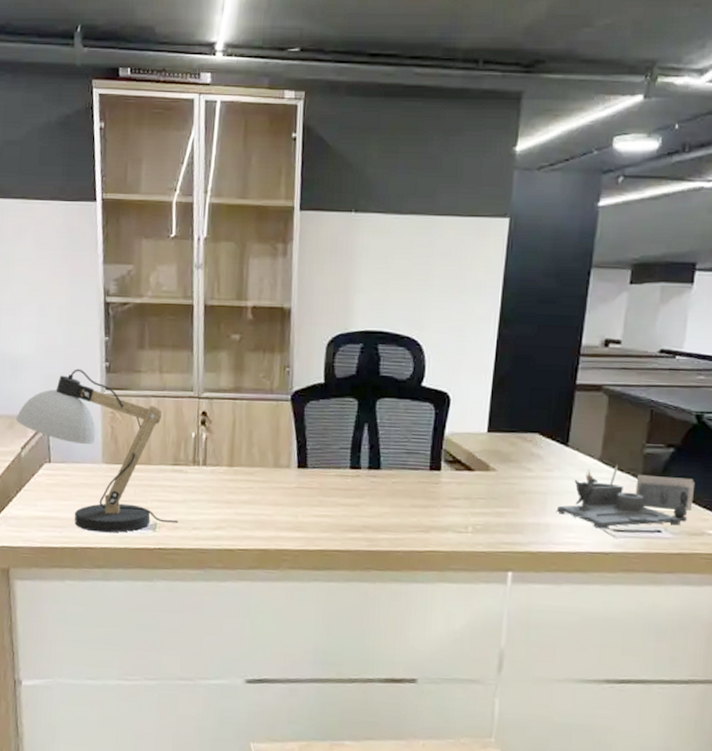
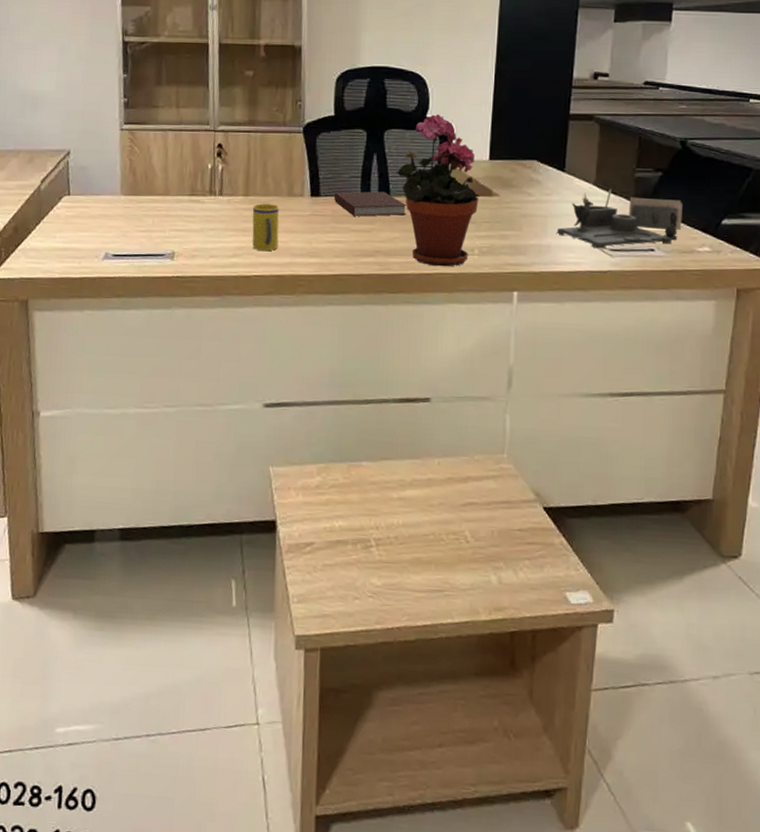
desk lamp: present [15,368,179,533] -> none [35,104,196,262]
mug: none [236,474,265,524] -> present [252,203,280,251]
notebook: none [321,464,398,490] -> present [333,191,407,216]
potted plant: none [388,383,475,545] -> present [396,114,479,267]

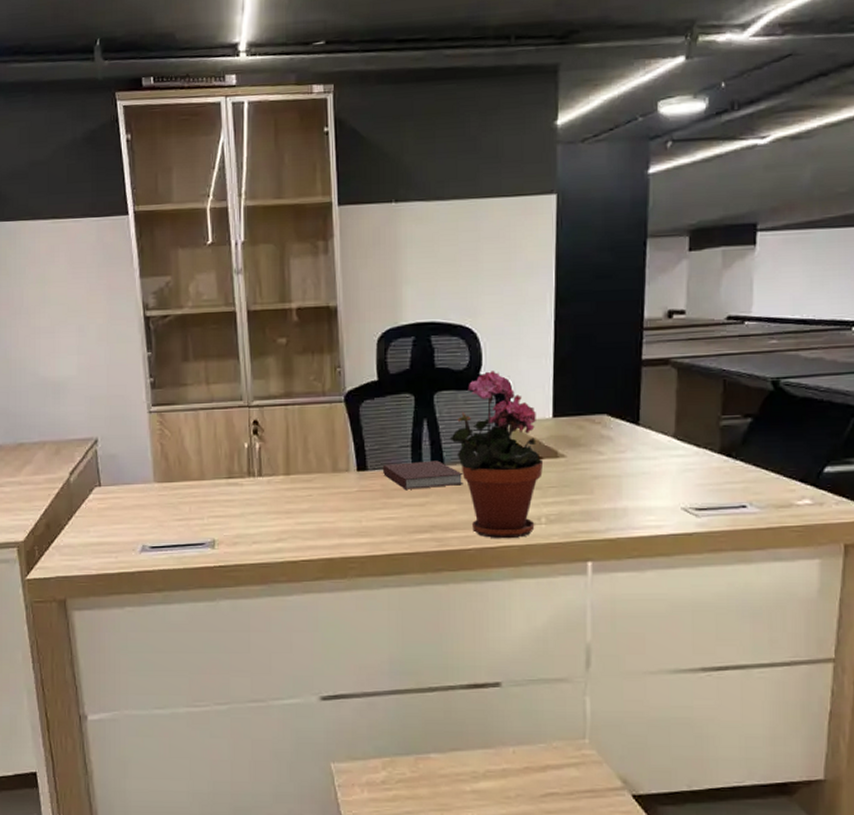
mug: present [252,203,280,251] -> none [295,482,325,533]
desk organizer: present [556,187,683,249] -> none [632,439,778,509]

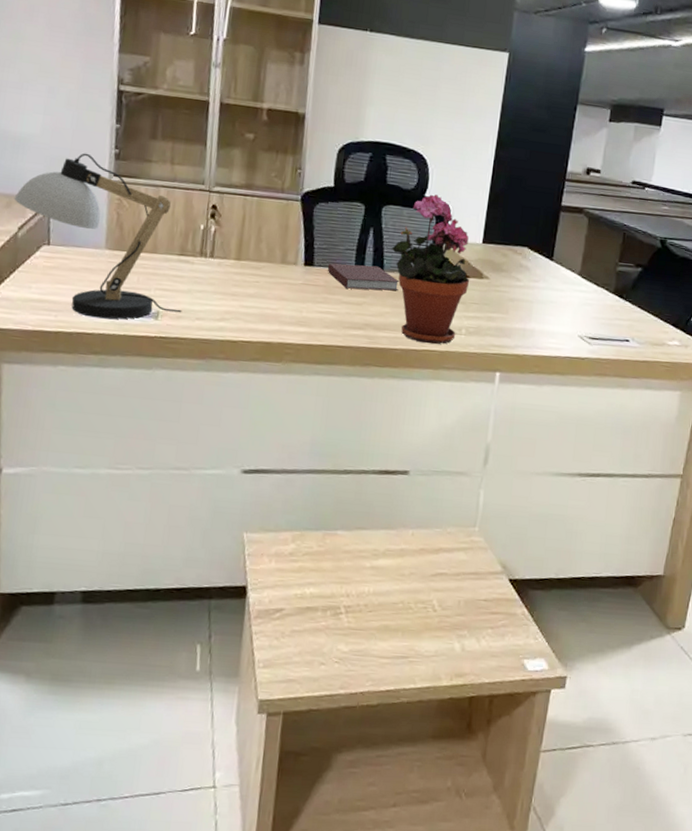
desk lamp: none [61,387,238,554] -> present [14,153,182,319]

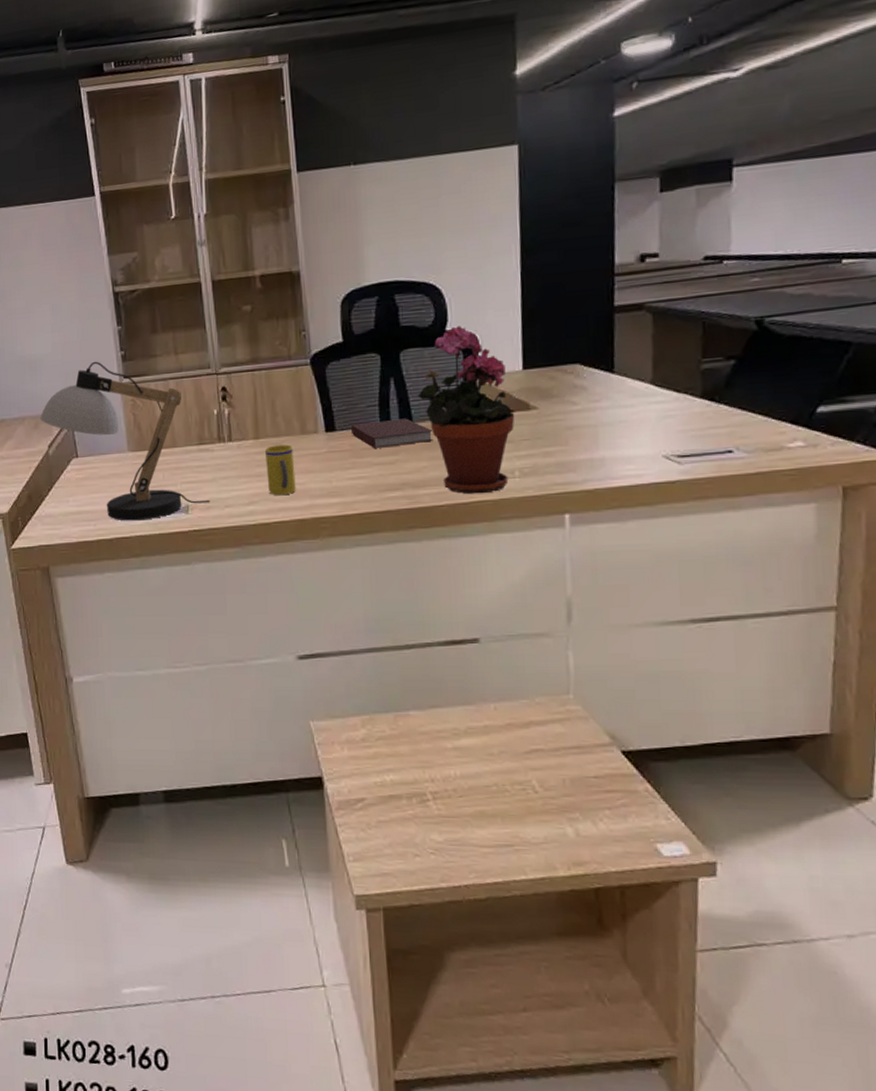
mug: none [241,268,271,317] -> present [264,444,296,495]

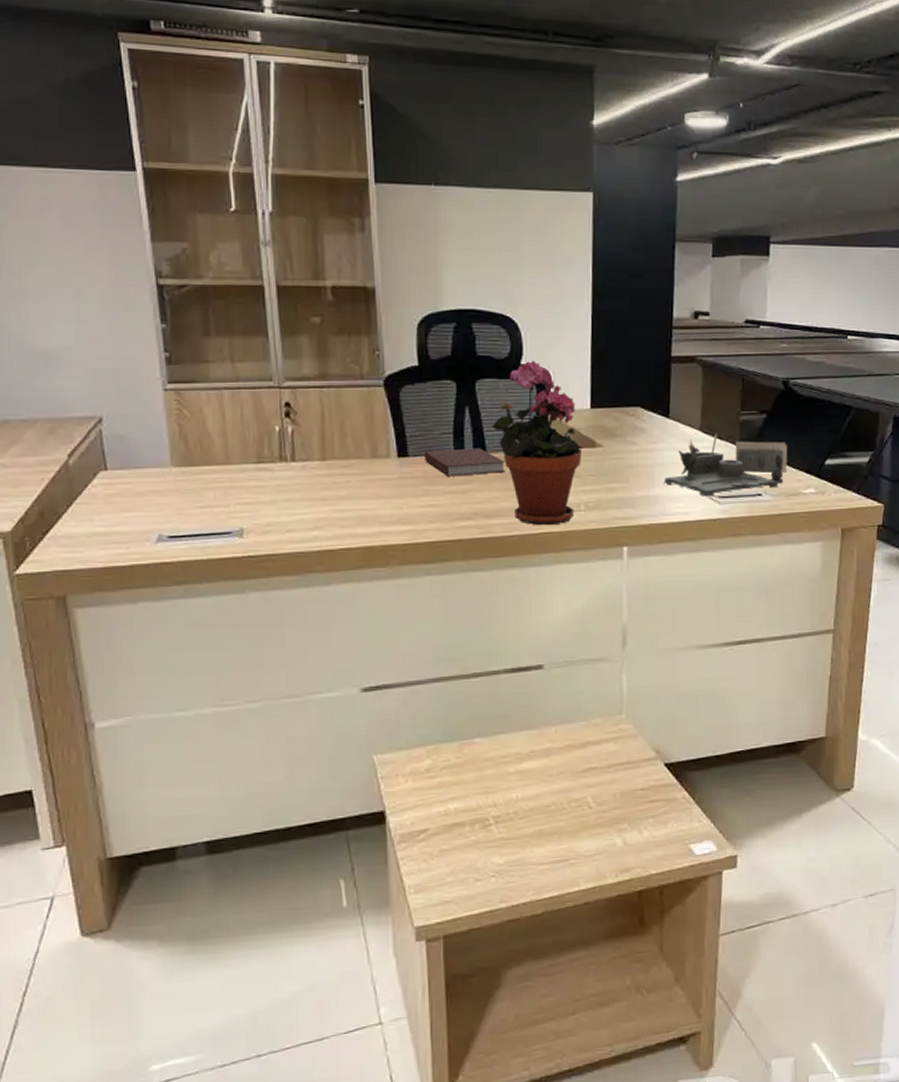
desk lamp: present [40,361,211,521] -> none [57,361,269,544]
mug: present [264,444,296,495] -> none [331,468,365,520]
desk organizer: none [609,384,766,457] -> present [663,432,788,497]

